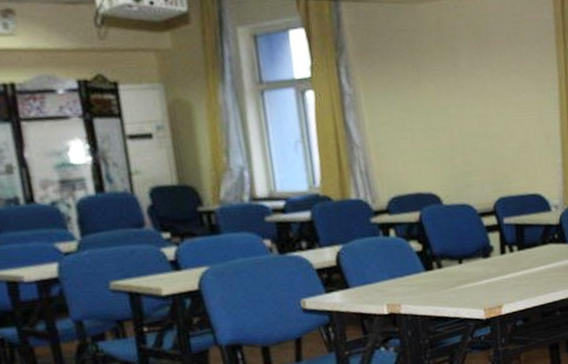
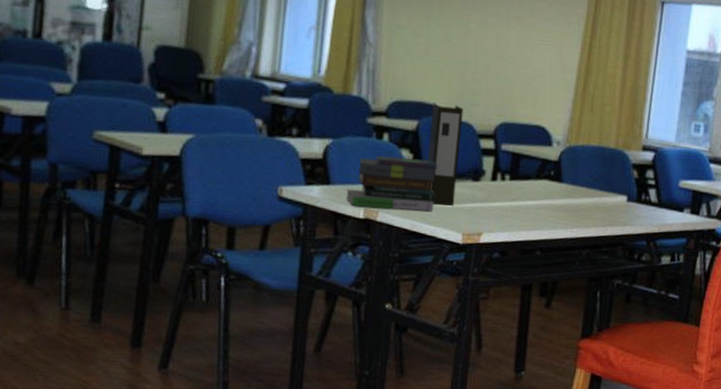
books: none [366,246,453,305] -> present [346,156,438,212]
binder: none [430,189,471,287] -> present [428,103,464,206]

